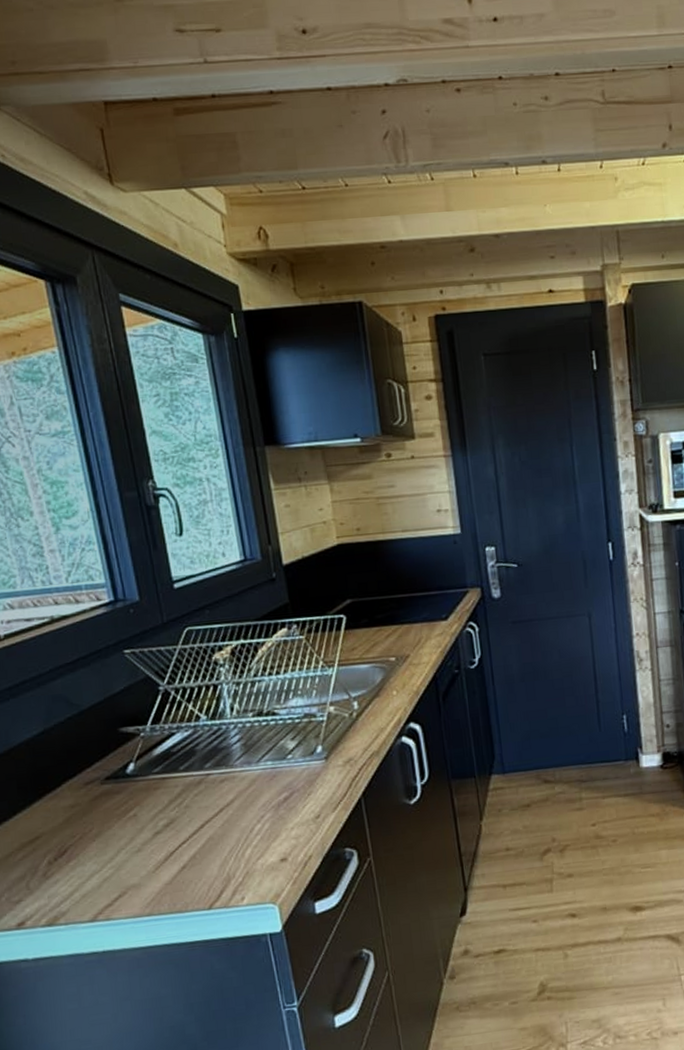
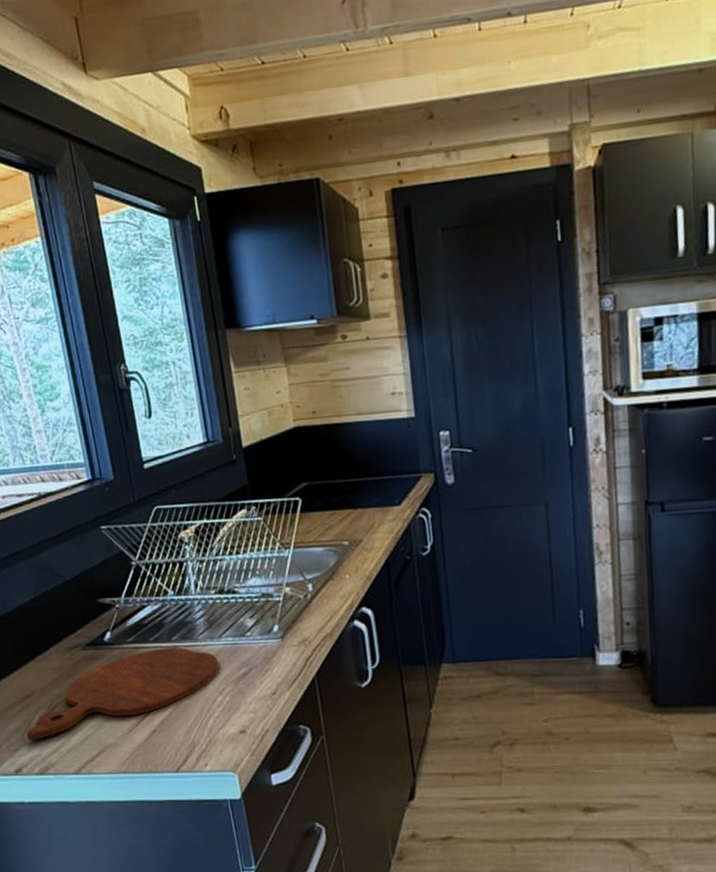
cutting board: none [31,774,258,889] -> present [26,647,219,740]

